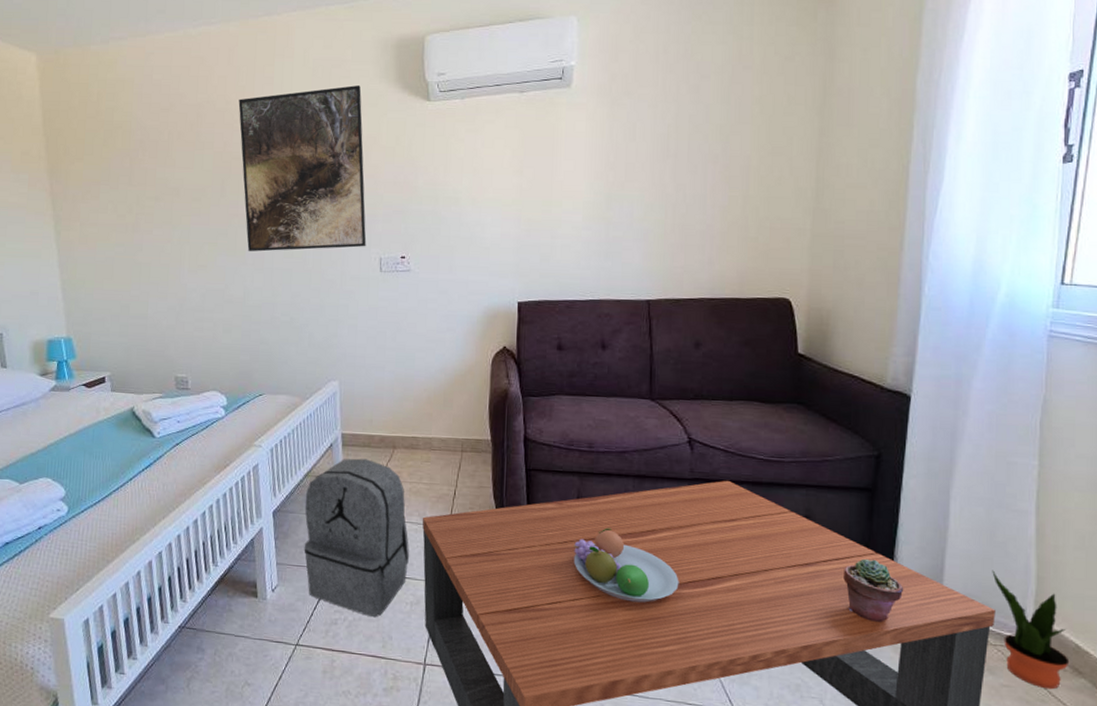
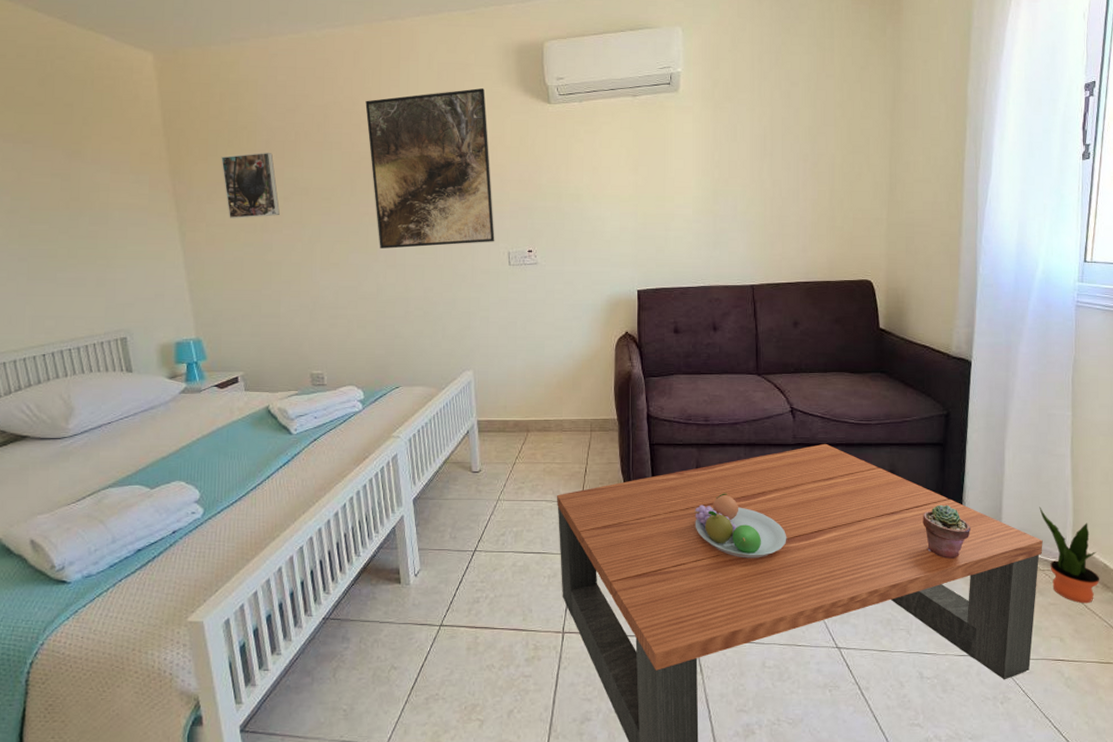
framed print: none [96,151,151,219] -> present [221,152,280,219]
backpack: present [304,458,409,618] -> none [444,443,545,593]

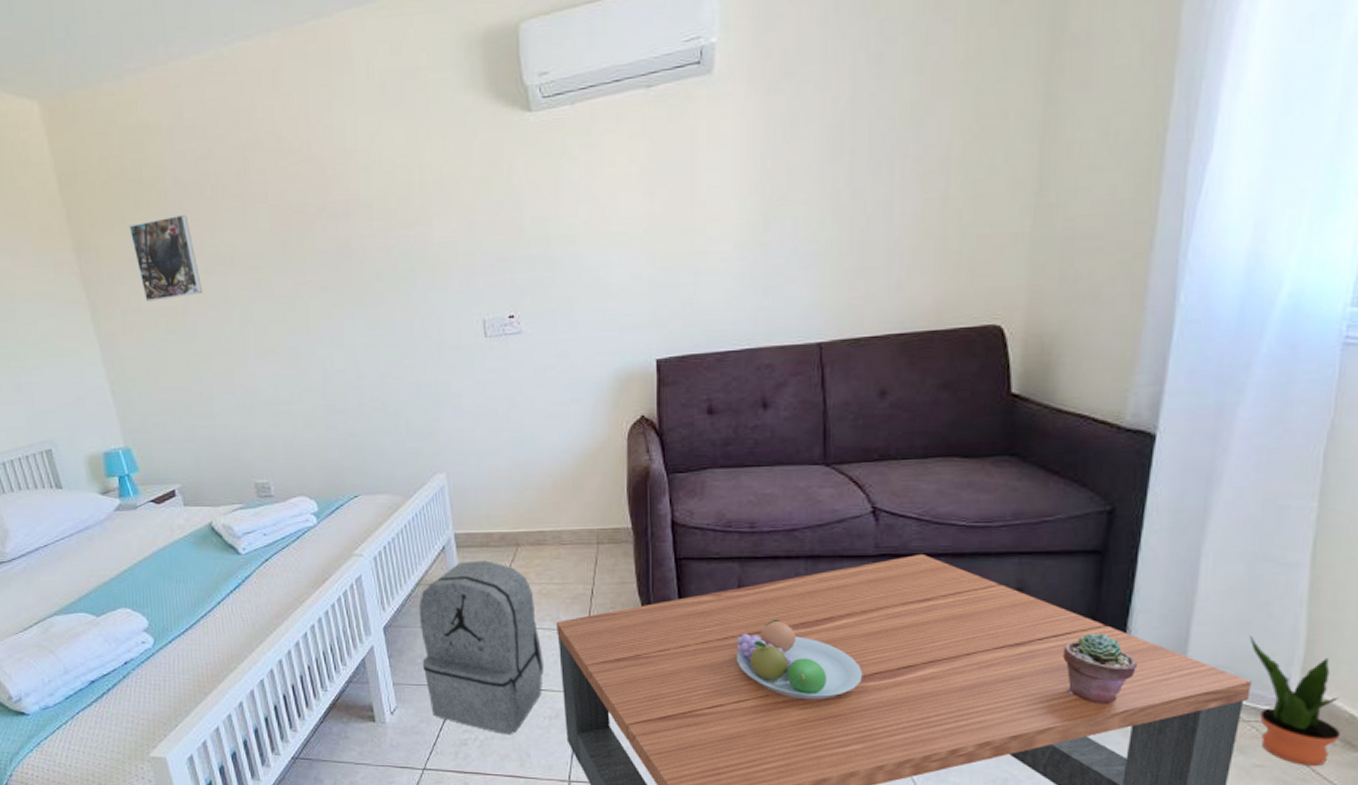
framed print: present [365,88,495,249] -> none [292,100,465,326]
backpack: none [444,443,545,593] -> present [418,560,543,735]

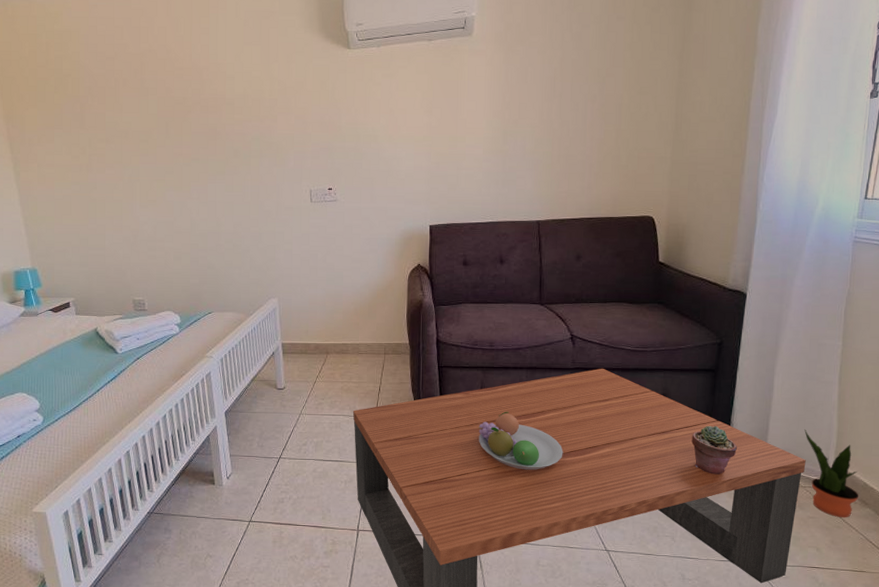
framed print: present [129,214,202,302] -> none [49,97,102,160]
backpack: present [418,560,543,735] -> none [252,364,342,495]

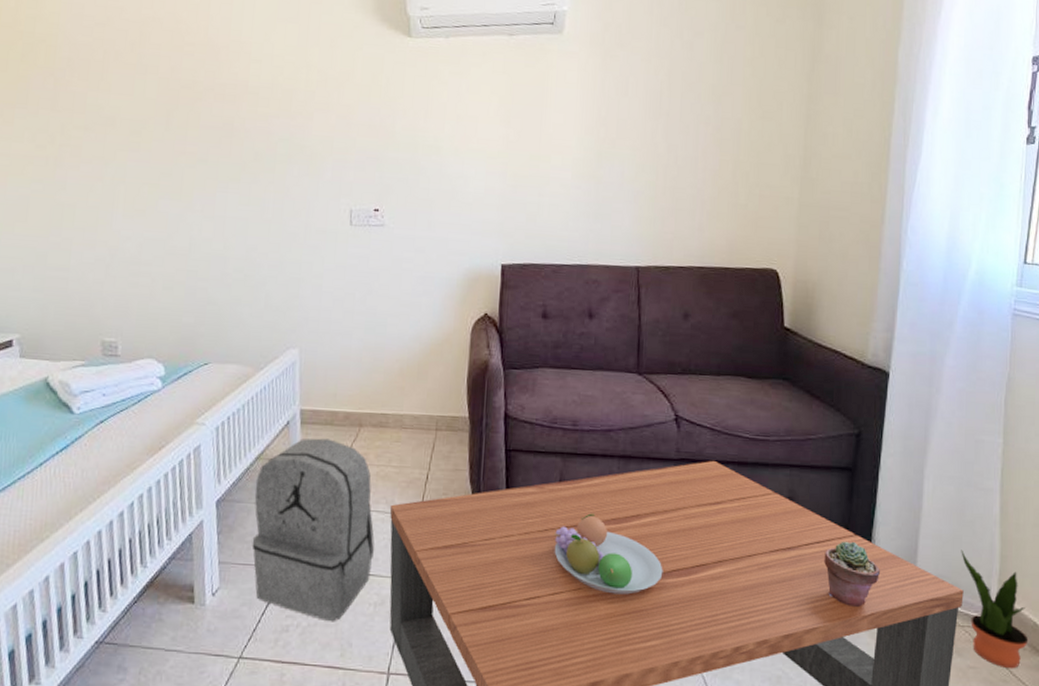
backpack: none [252,364,342,495] -> present [252,438,375,622]

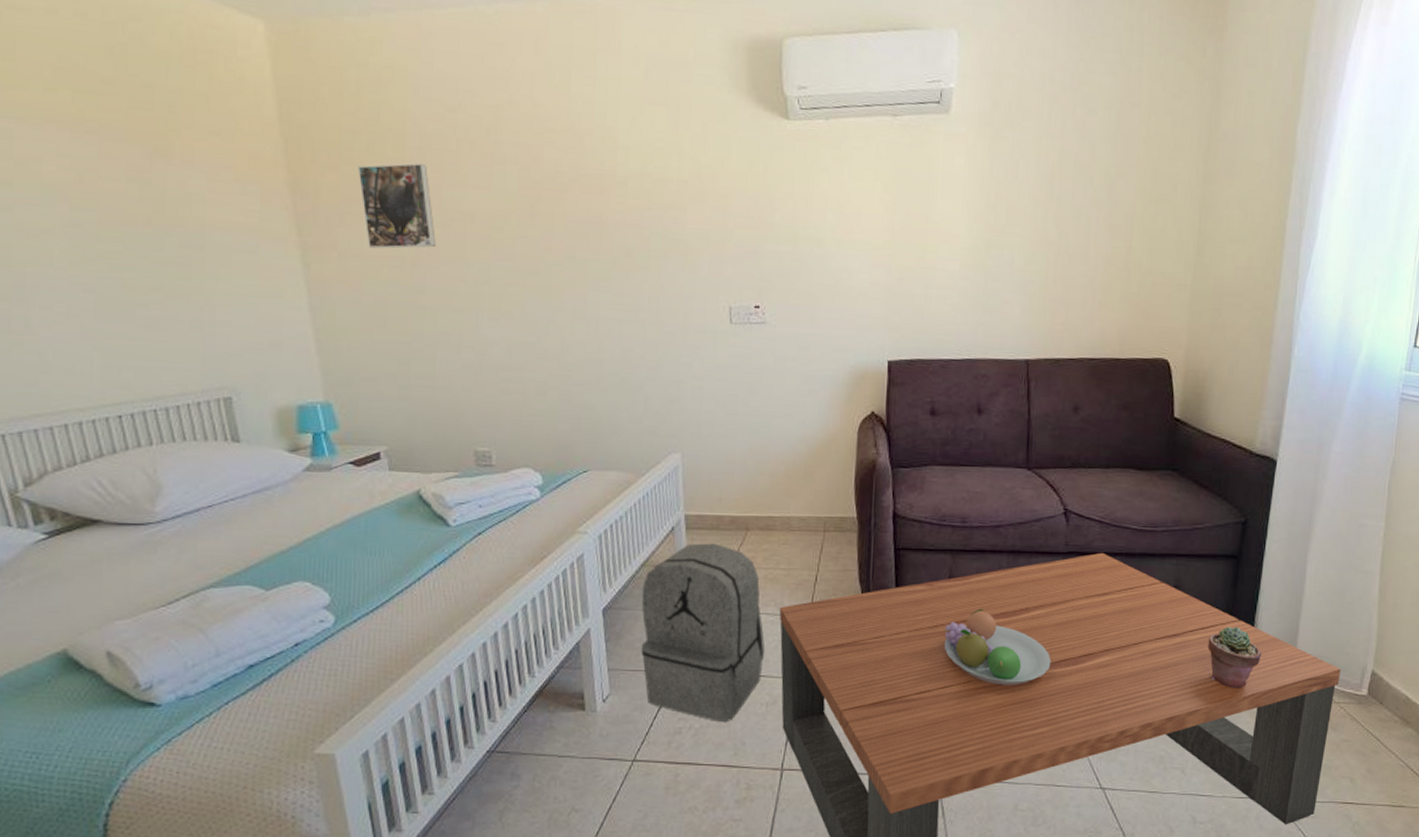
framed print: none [11,71,79,149] -> present [358,163,436,249]
potted plant: present [961,550,1029,669] -> none [1339,630,1400,741]

